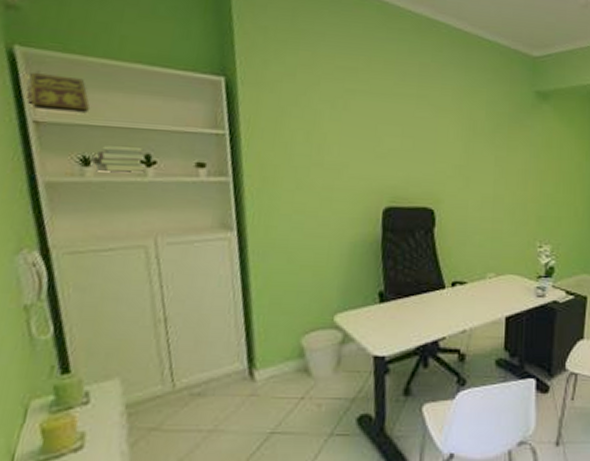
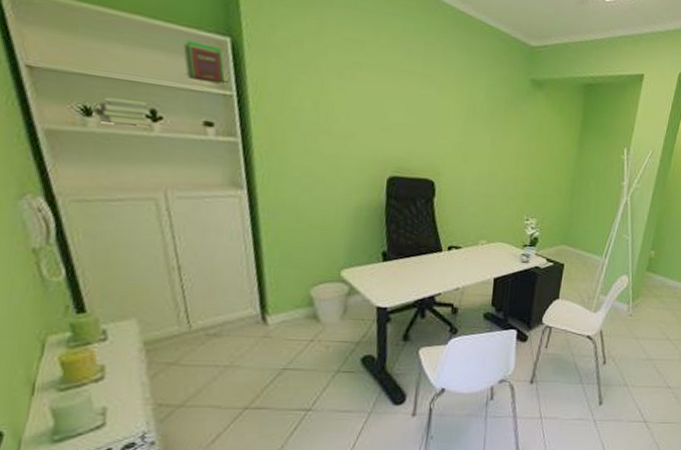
decorative box: present [28,73,91,114] -> none [16,13,89,63]
books: none [178,84,218,124] -> present [183,41,225,85]

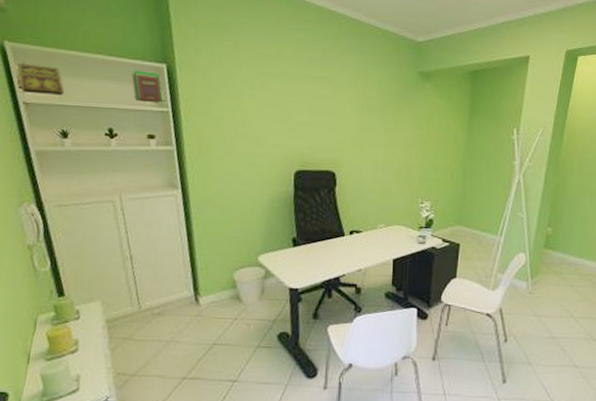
decorative box: none [16,13,89,63] -> present [17,63,65,96]
books: present [94,97,150,127] -> none [69,122,108,143]

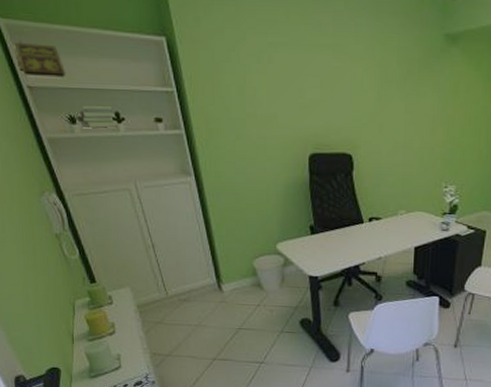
books: none [69,122,108,143] -> present [77,106,116,129]
books: present [131,70,163,103] -> none [131,45,166,83]

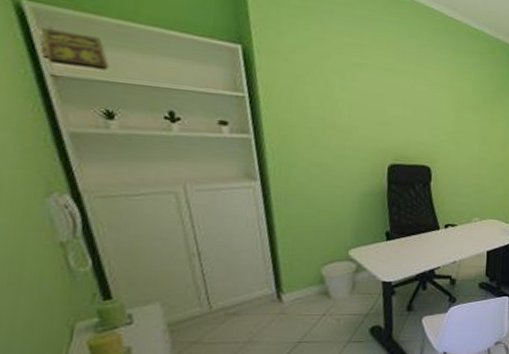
books: present [77,106,116,129] -> none [116,101,169,128]

